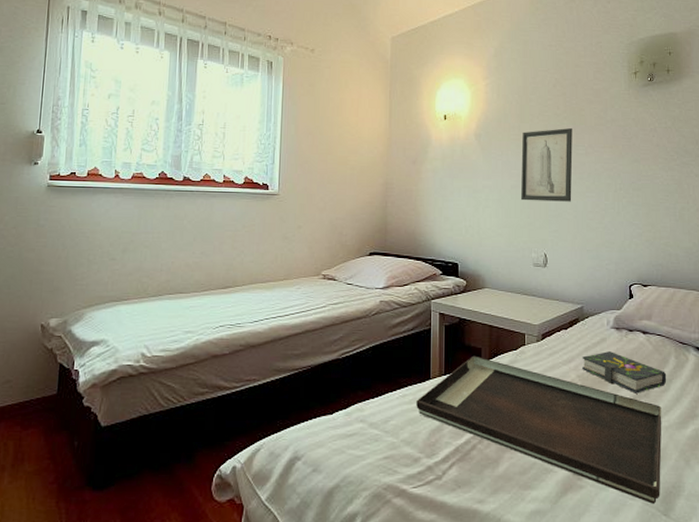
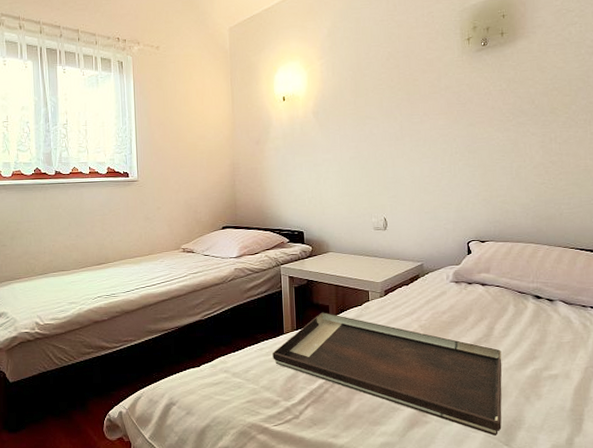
wall art: present [520,128,573,202] -> none [358,99,409,171]
book: present [582,351,667,394] -> none [423,303,506,340]

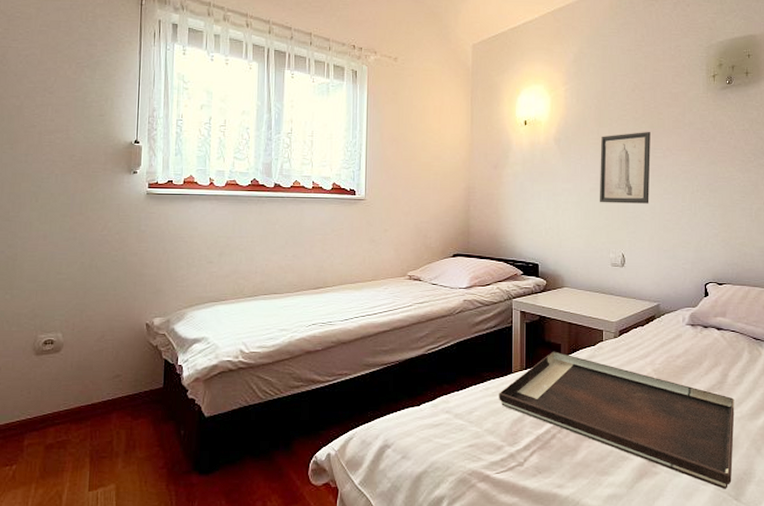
wall art: none [358,99,409,171] -> present [599,132,651,204]

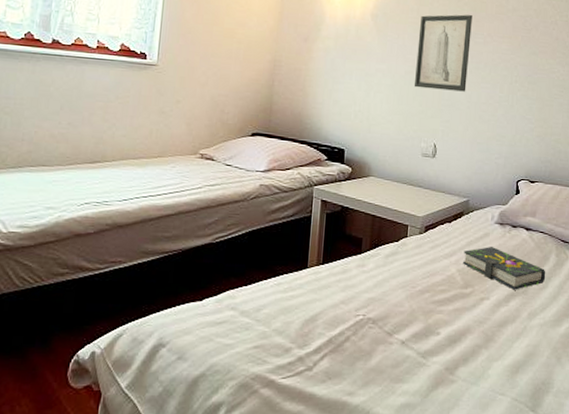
tray: present [499,351,735,489] -> none [291,245,538,400]
book: none [658,347,740,386] -> present [463,247,546,290]

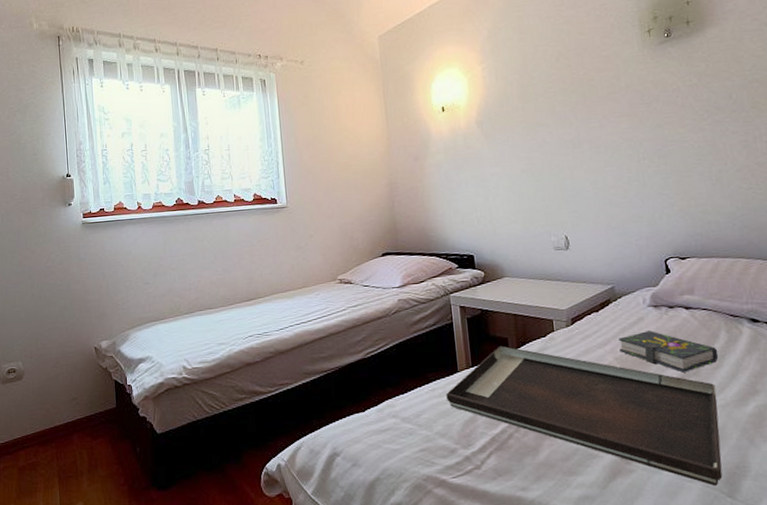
tray: none [291,245,538,400] -> present [446,345,723,486]
wall art: present [414,14,472,92] -> none [527,101,590,184]

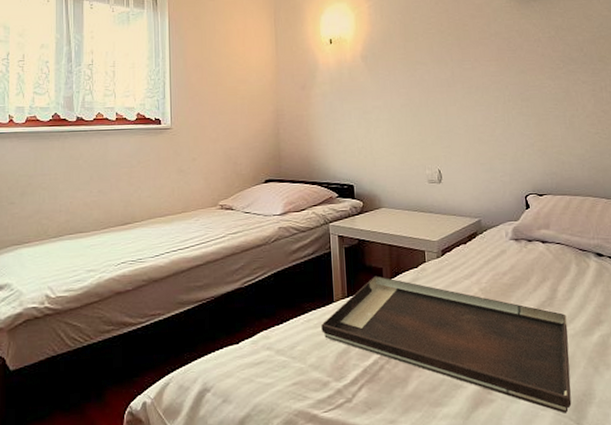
book: present [618,331,719,373] -> none [483,263,570,303]

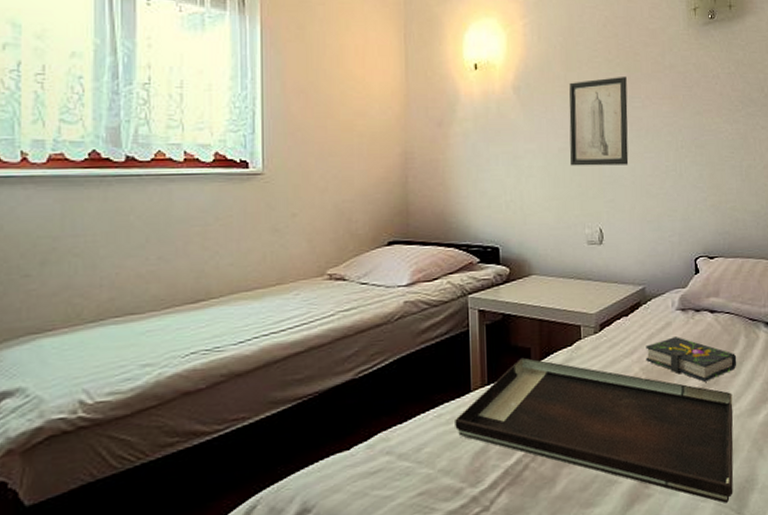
wall art: none [408,44,462,119] -> present [569,77,629,166]
book: none [483,263,570,303] -> present [645,337,737,382]

